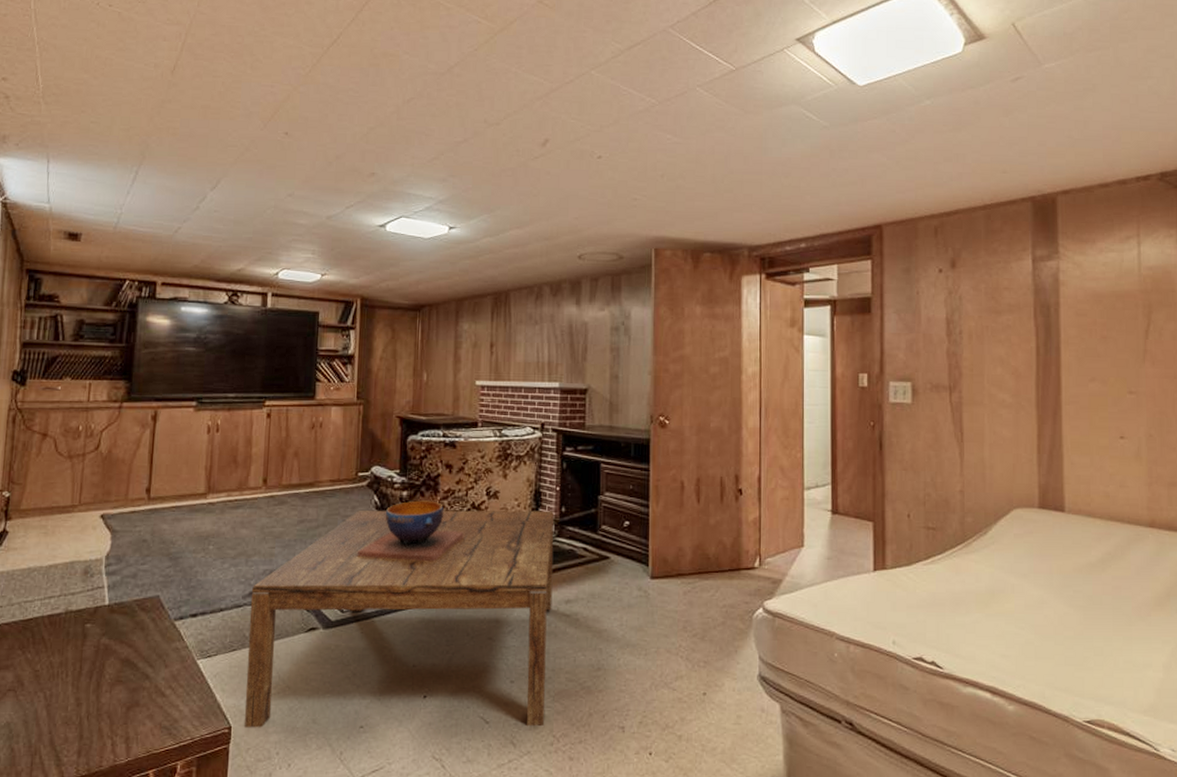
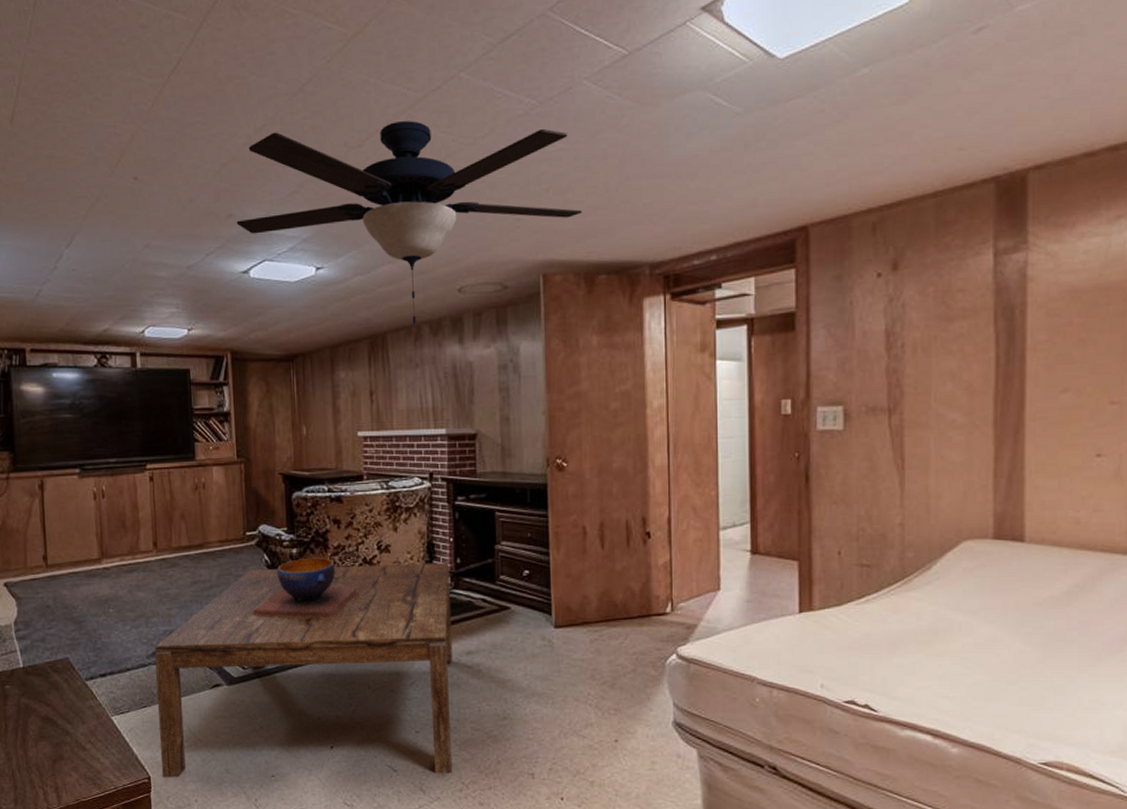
ceiling fan: none [378,105,691,284] -> present [236,121,582,324]

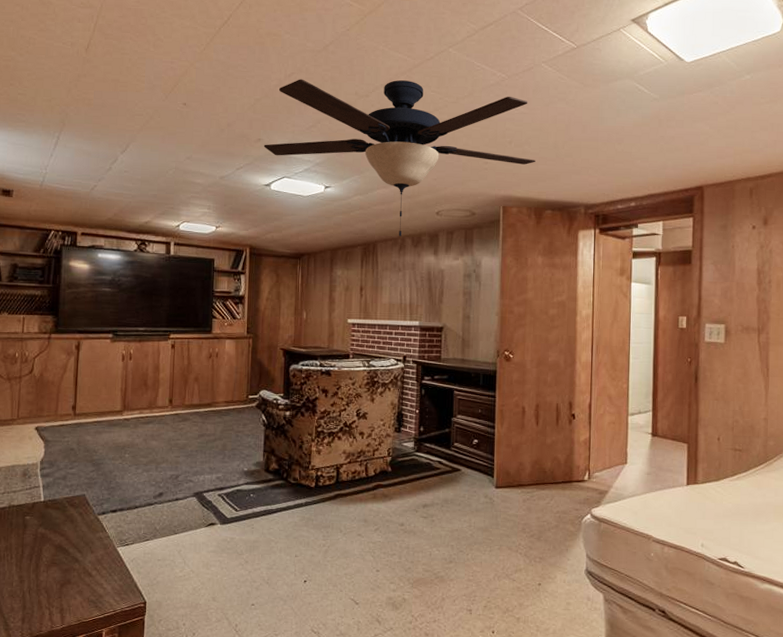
coffee table: present [154,563,453,778] -> none [156,427,414,608]
decorative bowl: present [252,557,358,618] -> none [248,419,338,471]

